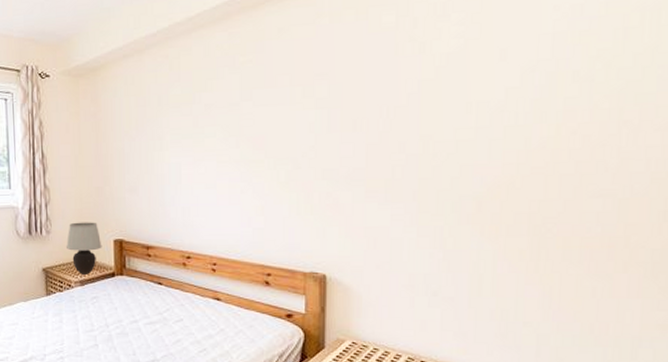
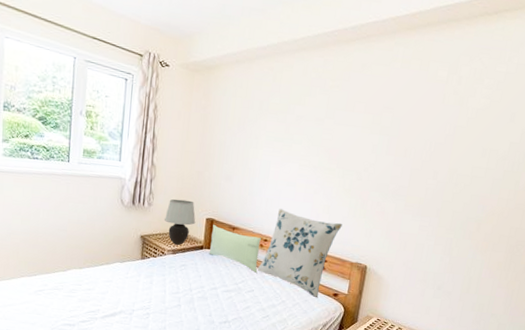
pillow: none [122,245,184,298] -> present [208,224,262,273]
pillow: none [183,217,284,322] -> present [257,208,342,298]

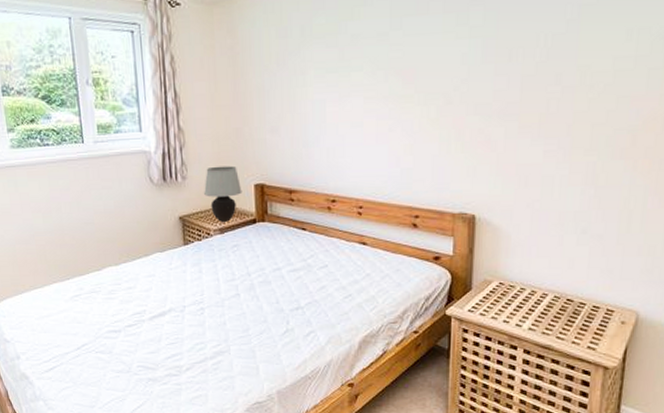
pillow: present [208,224,262,273] -> none [264,190,329,243]
pillow: present [257,208,342,298] -> none [328,158,433,265]

